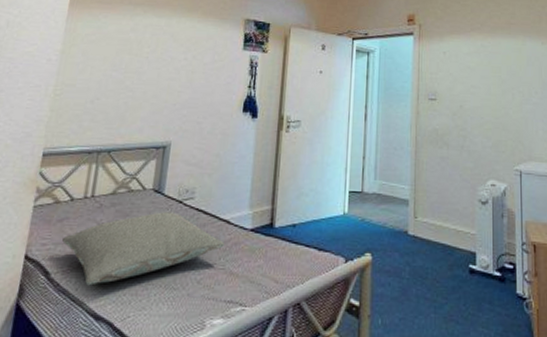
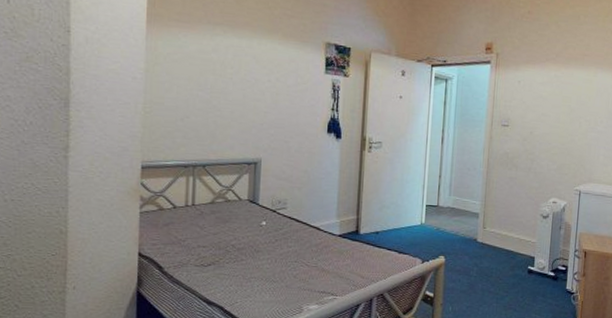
pillow: present [62,212,224,286] -> none [171,219,316,278]

